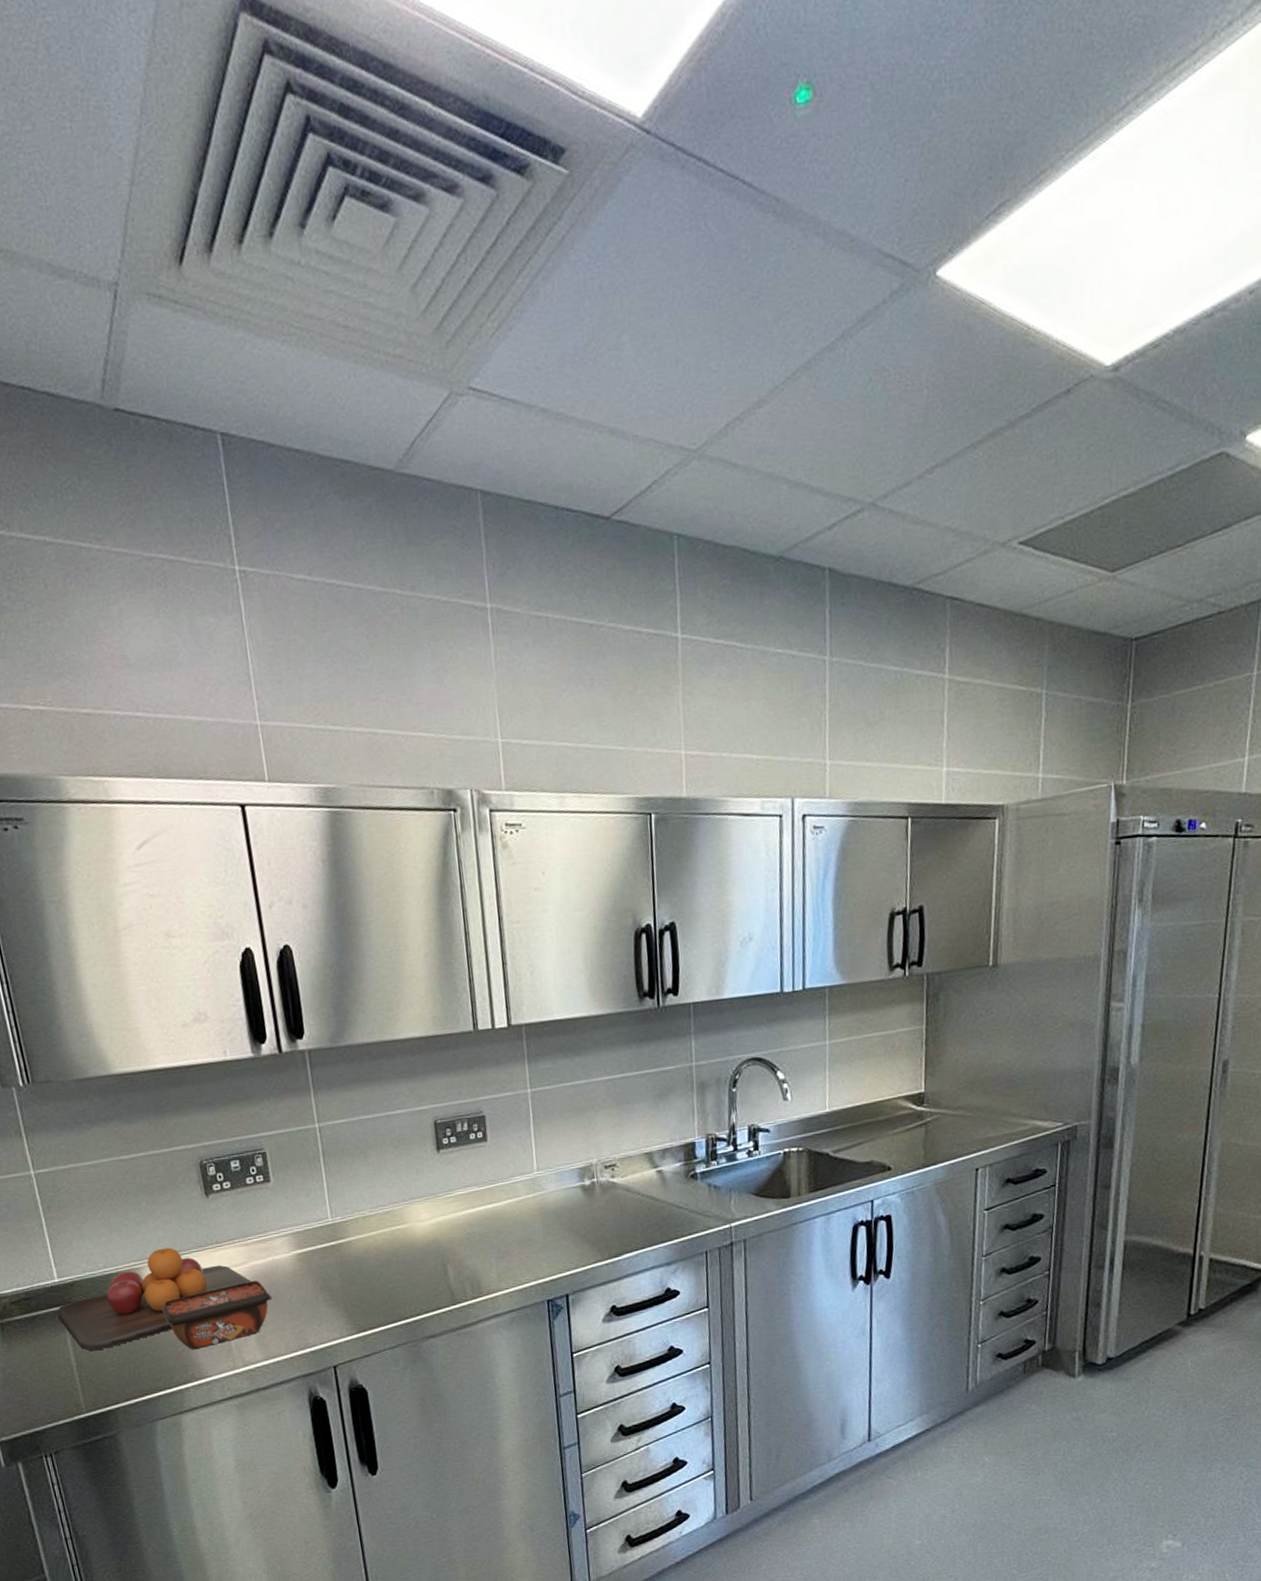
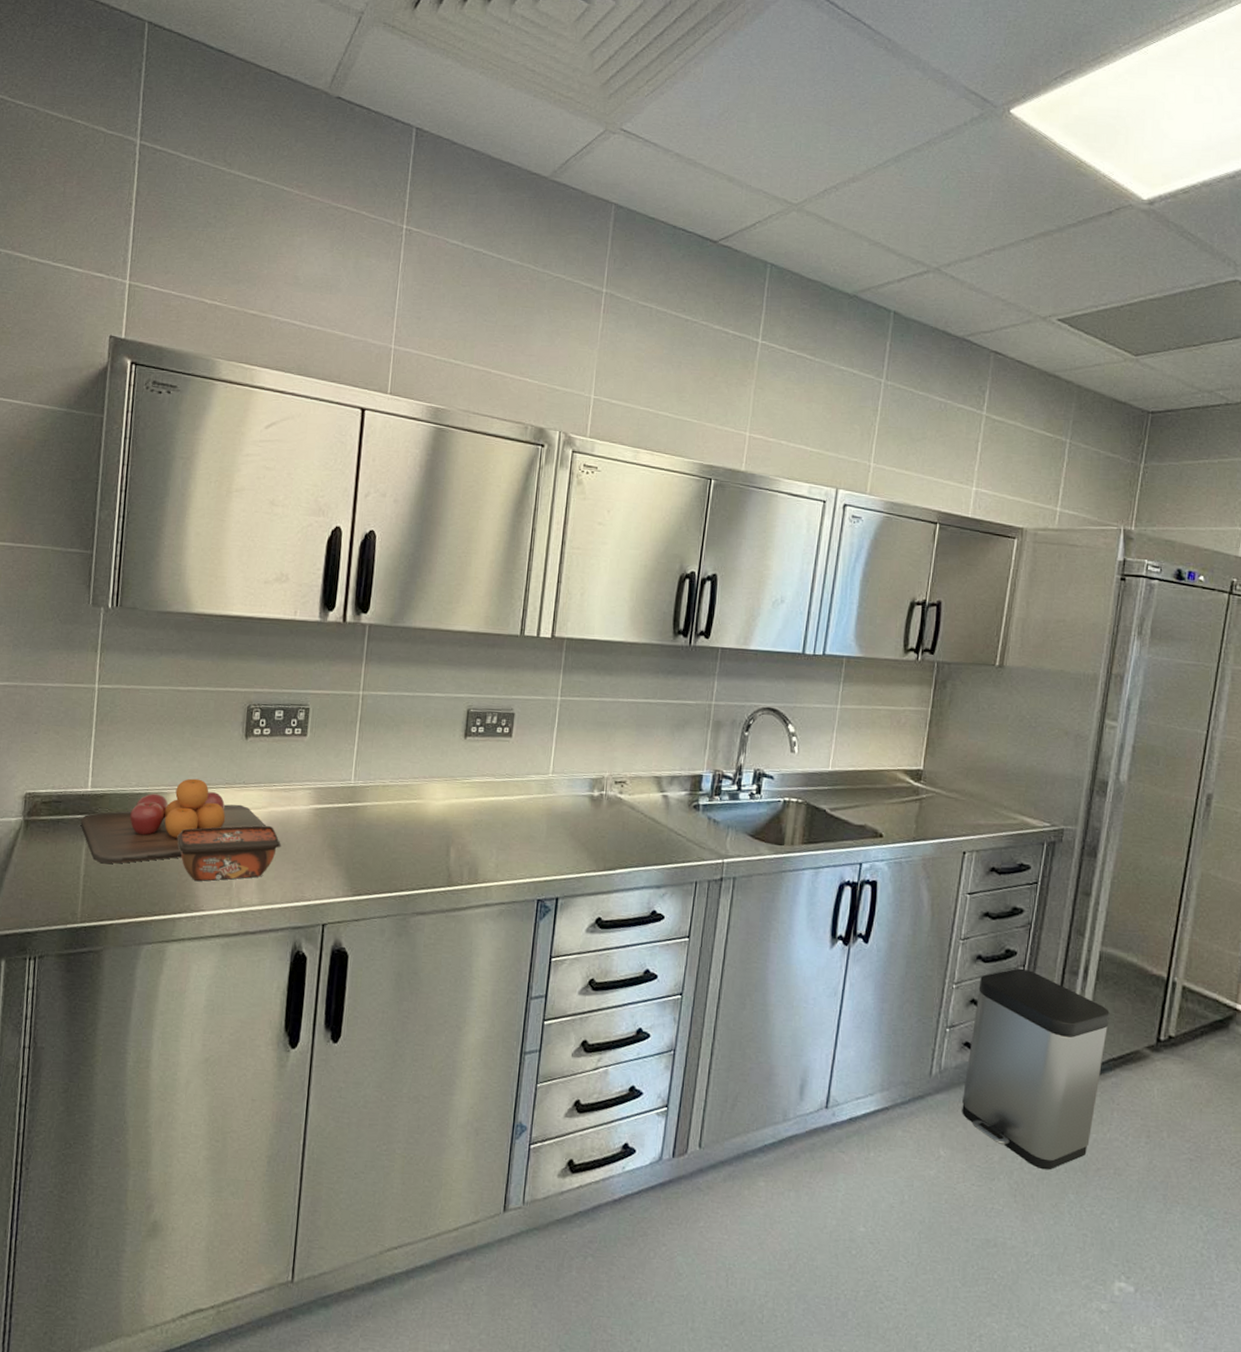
pedal bin: none [1001,1272,1139,1456] -> present [962,968,1110,1170]

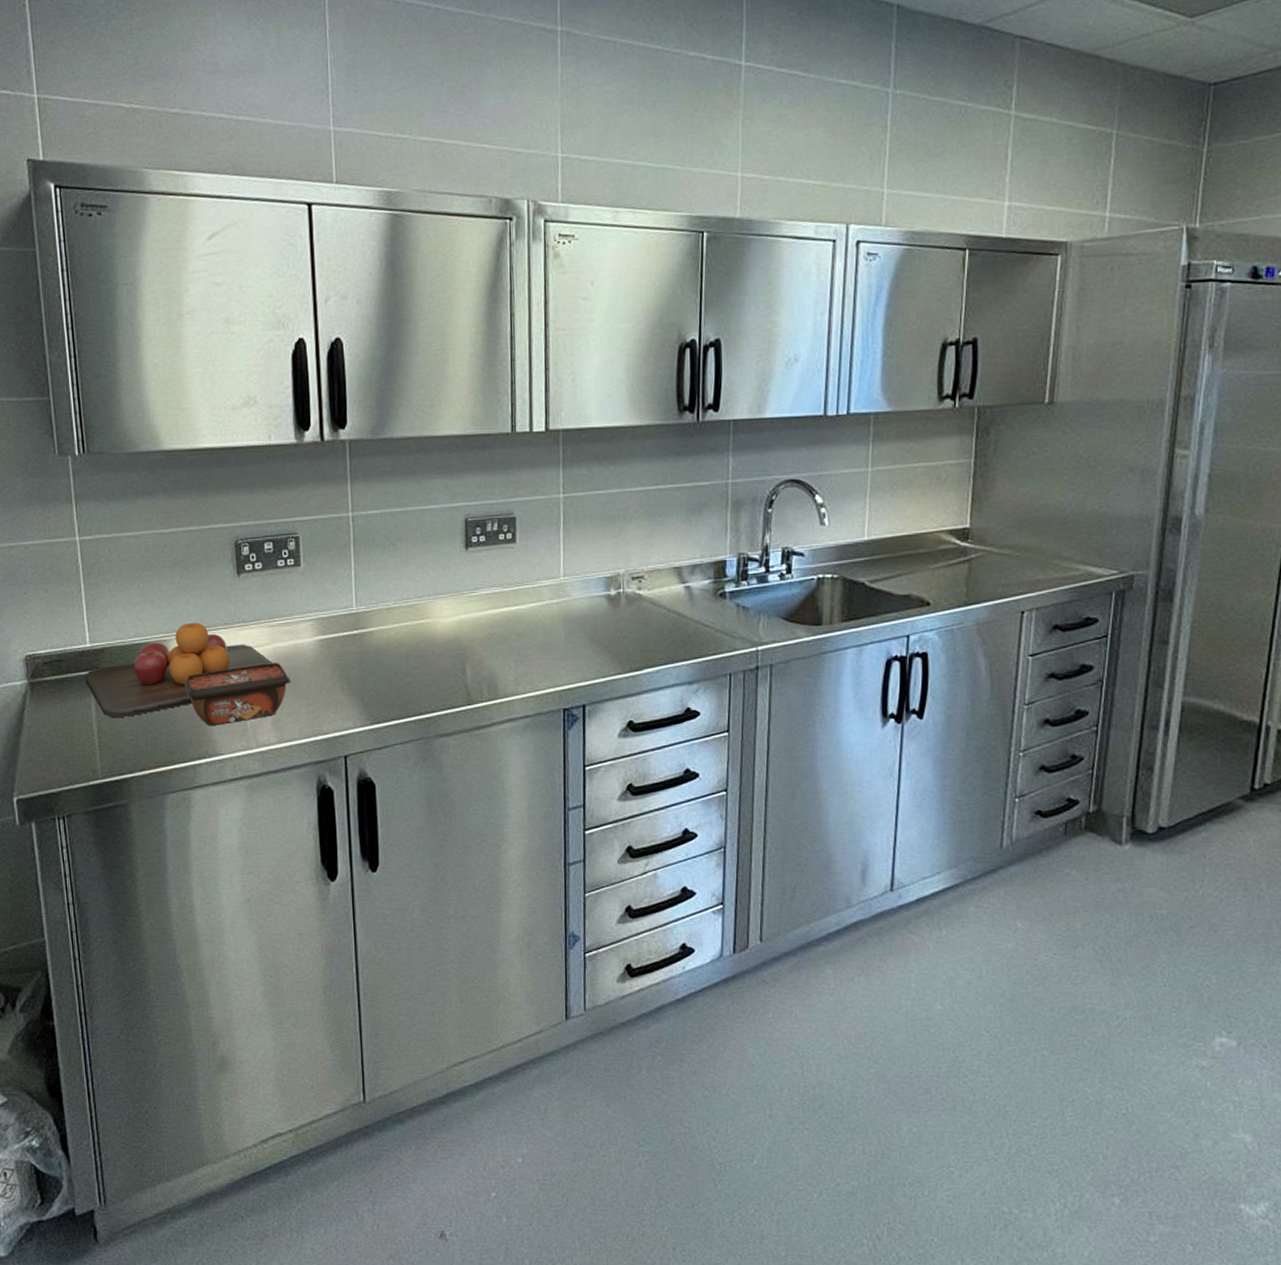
pedal bin: present [962,968,1110,1170] -> none [1038,728,1196,933]

